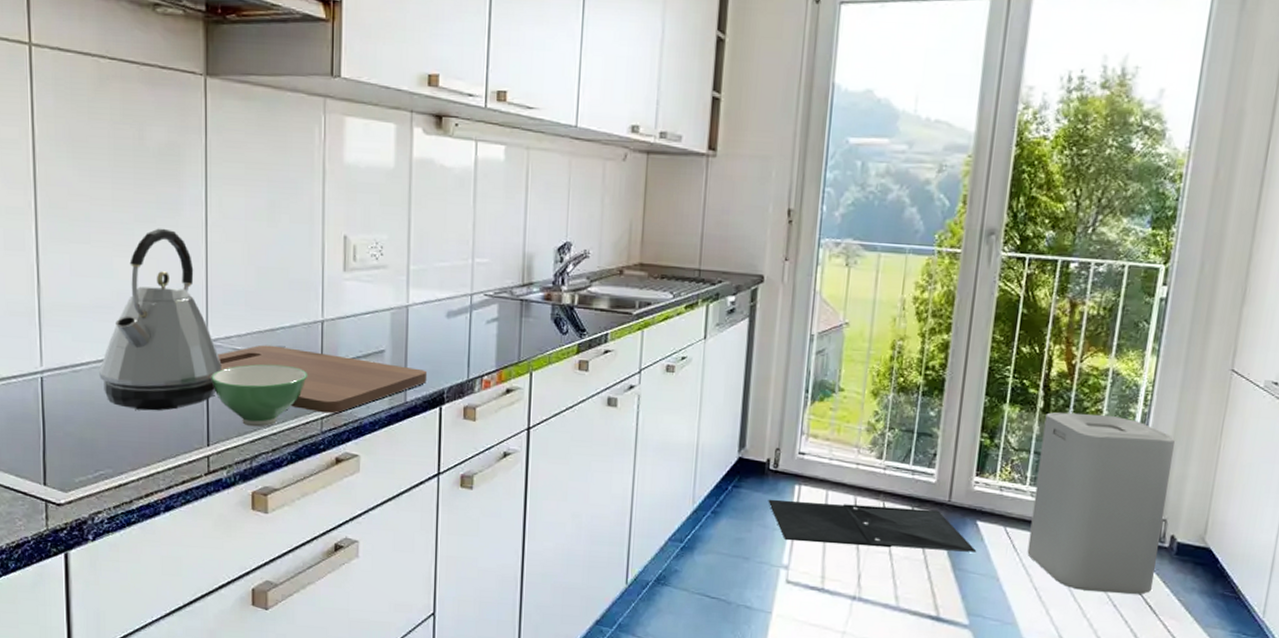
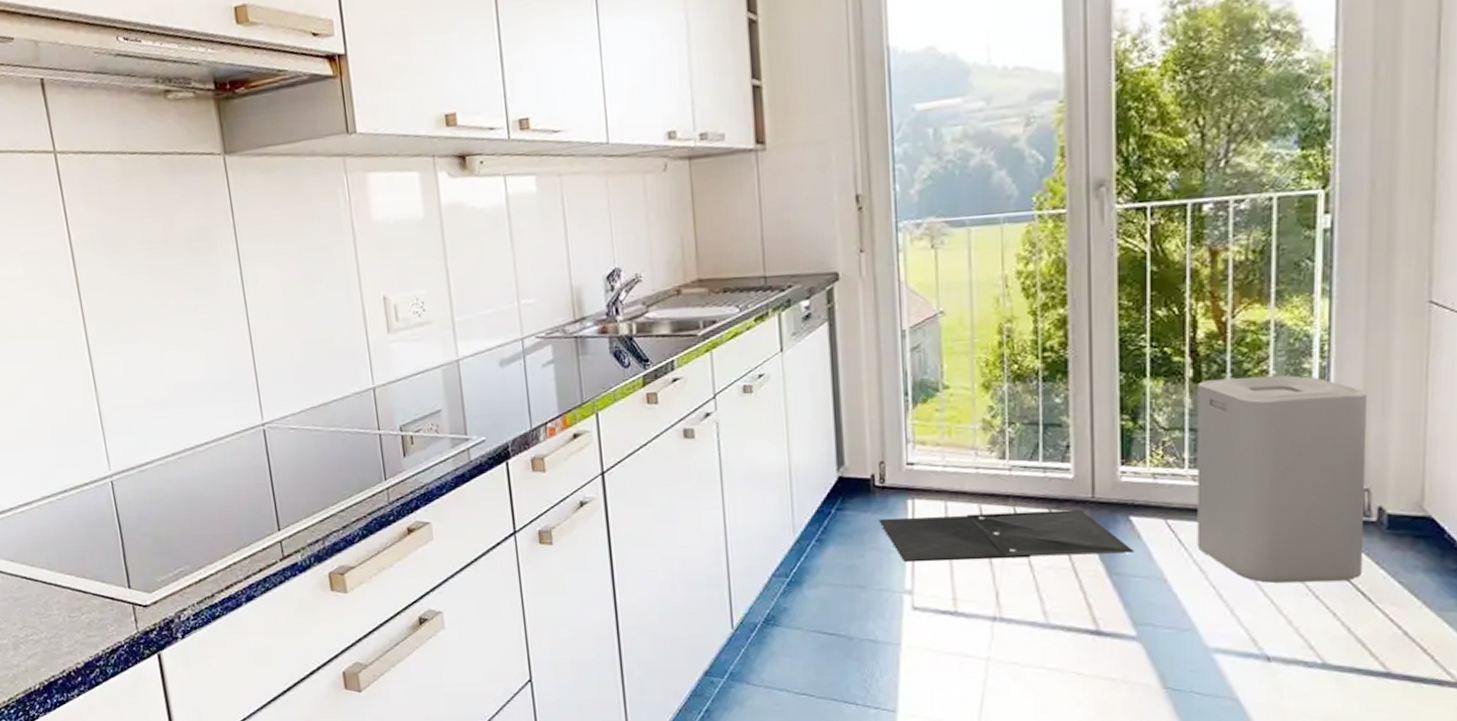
kettle: present [98,228,222,411] -> none [163,315,282,503]
bowl: present [211,364,309,427] -> none [272,438,368,506]
cutting board: present [218,345,428,414] -> none [275,419,489,483]

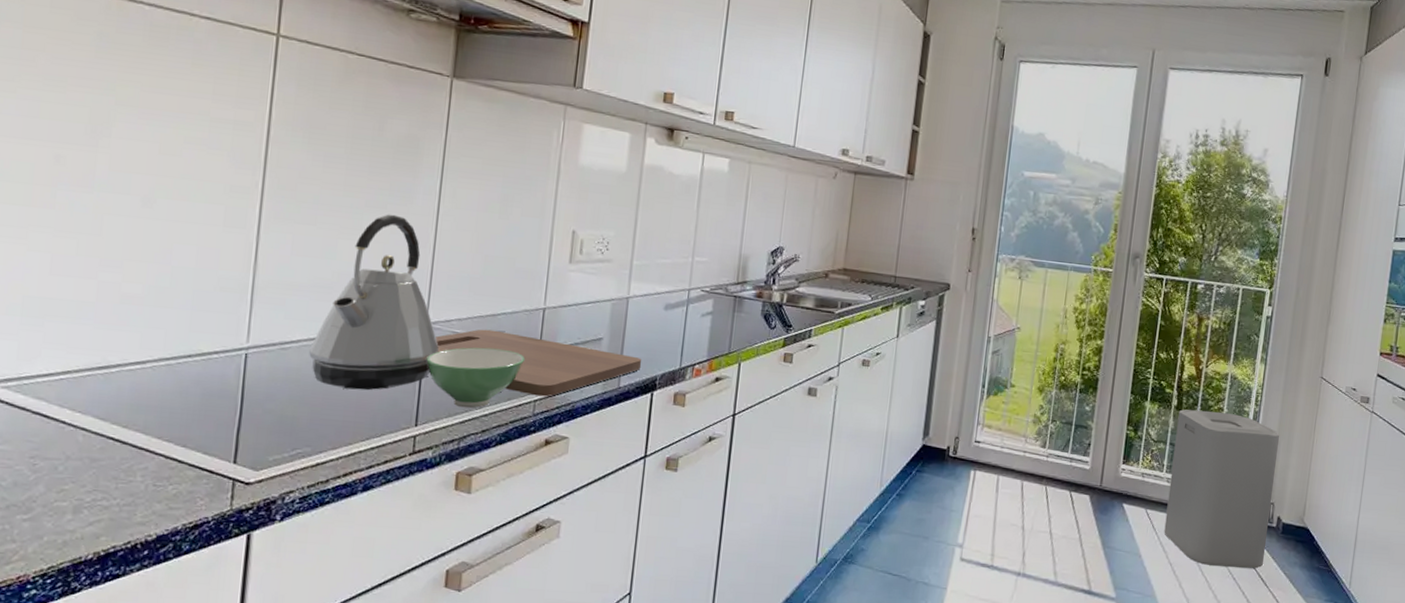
kettle: none [163,315,282,503] -> present [308,214,439,391]
bowl: none [272,438,368,506] -> present [426,347,526,408]
cutting board: none [275,419,489,483] -> present [435,329,642,397]
door mat: present [878,509,1135,563] -> none [947,483,1123,532]

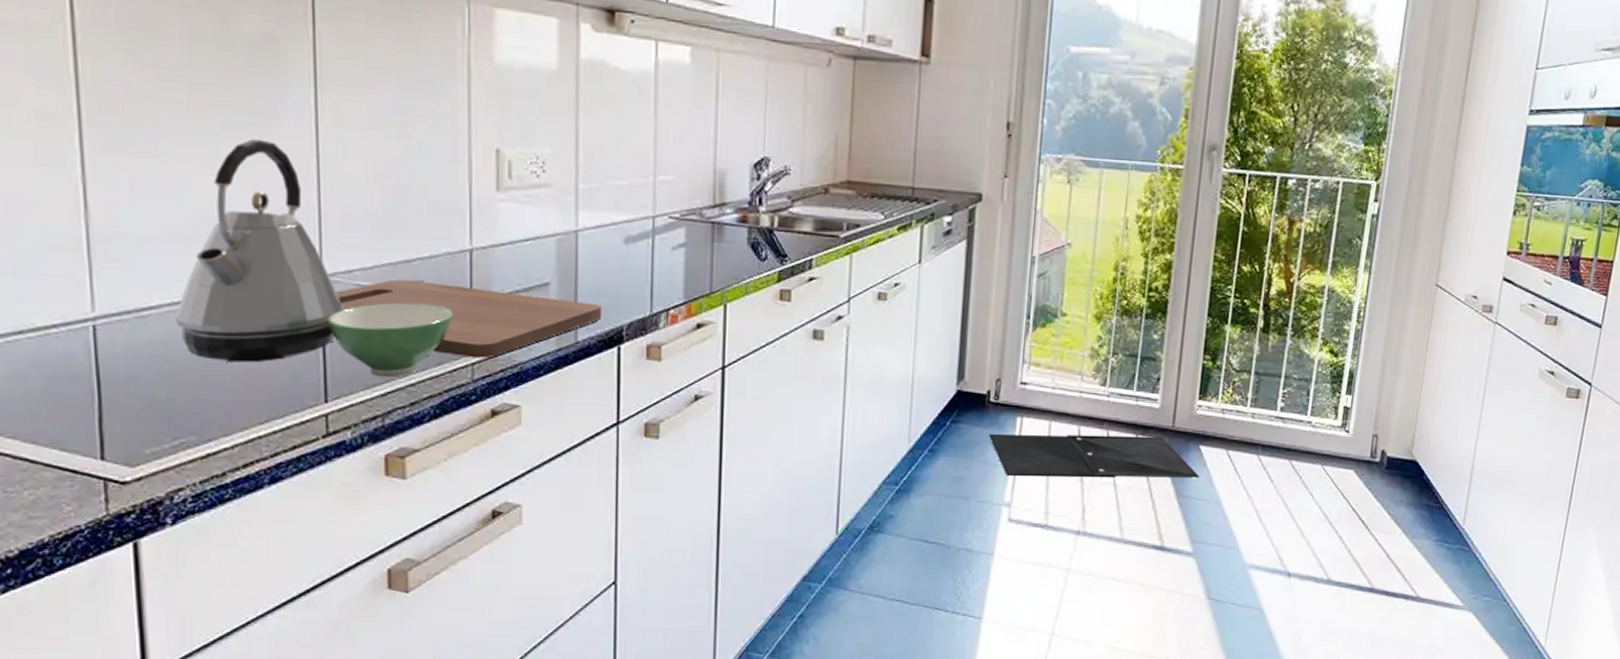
door mat: none [947,483,1123,532] -> present [988,433,1200,478]
trash can: present [1164,409,1279,568] -> none [1248,331,1385,510]

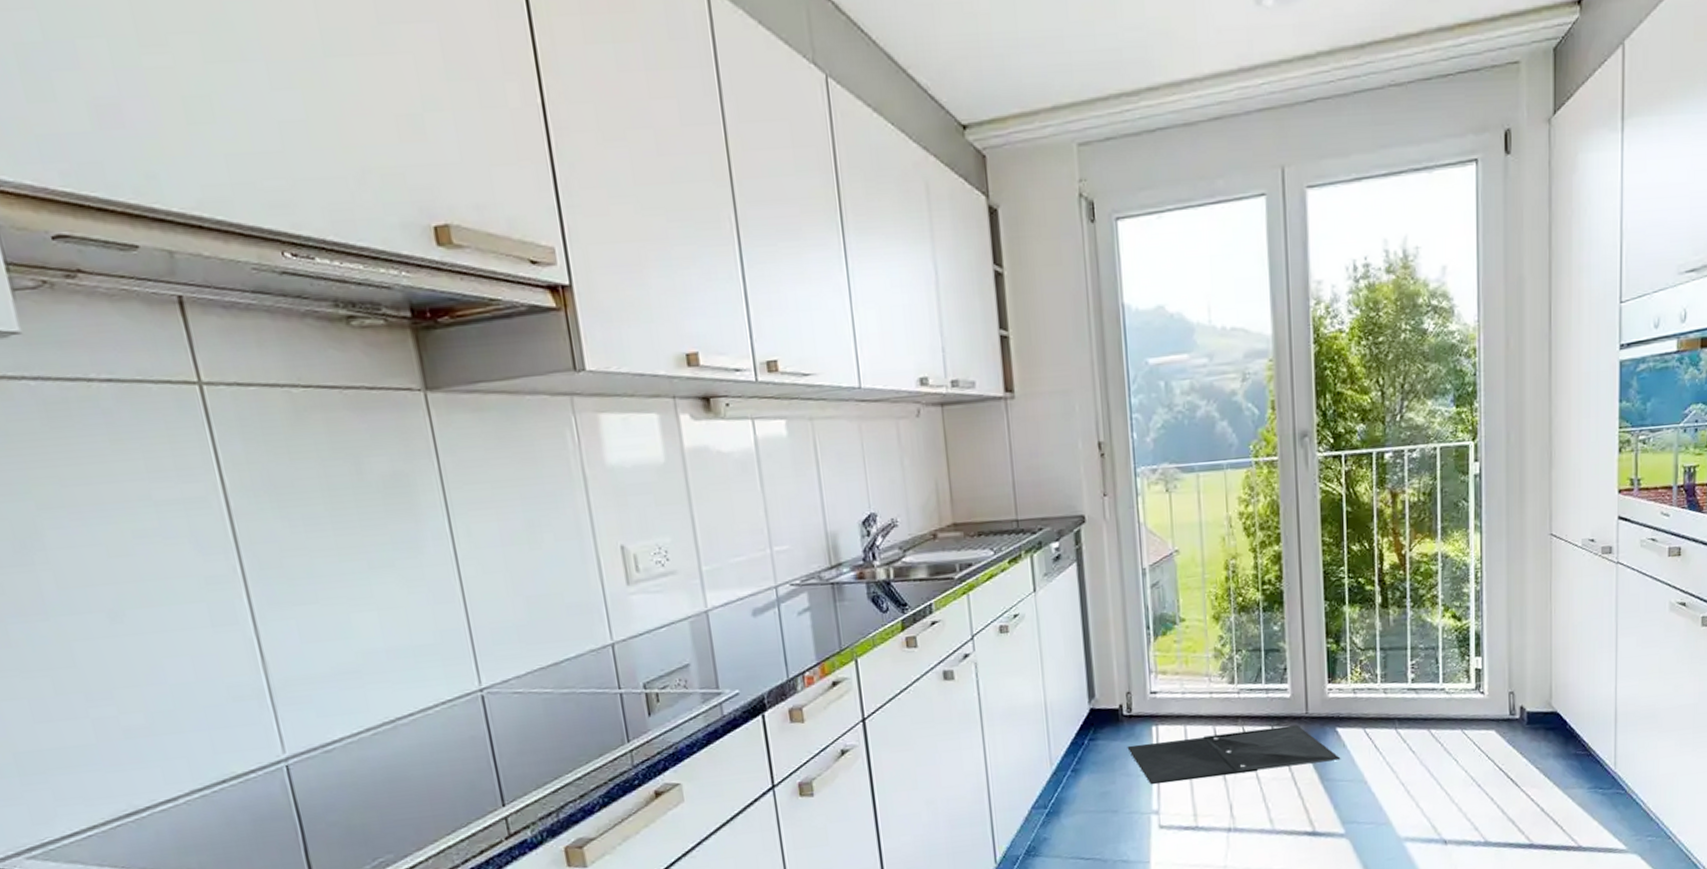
kettle: present [174,139,342,363] -> none [355,571,505,782]
bowl: present [328,302,455,378] -> none [493,700,607,776]
cutting board: present [336,279,603,358] -> none [496,677,743,745]

